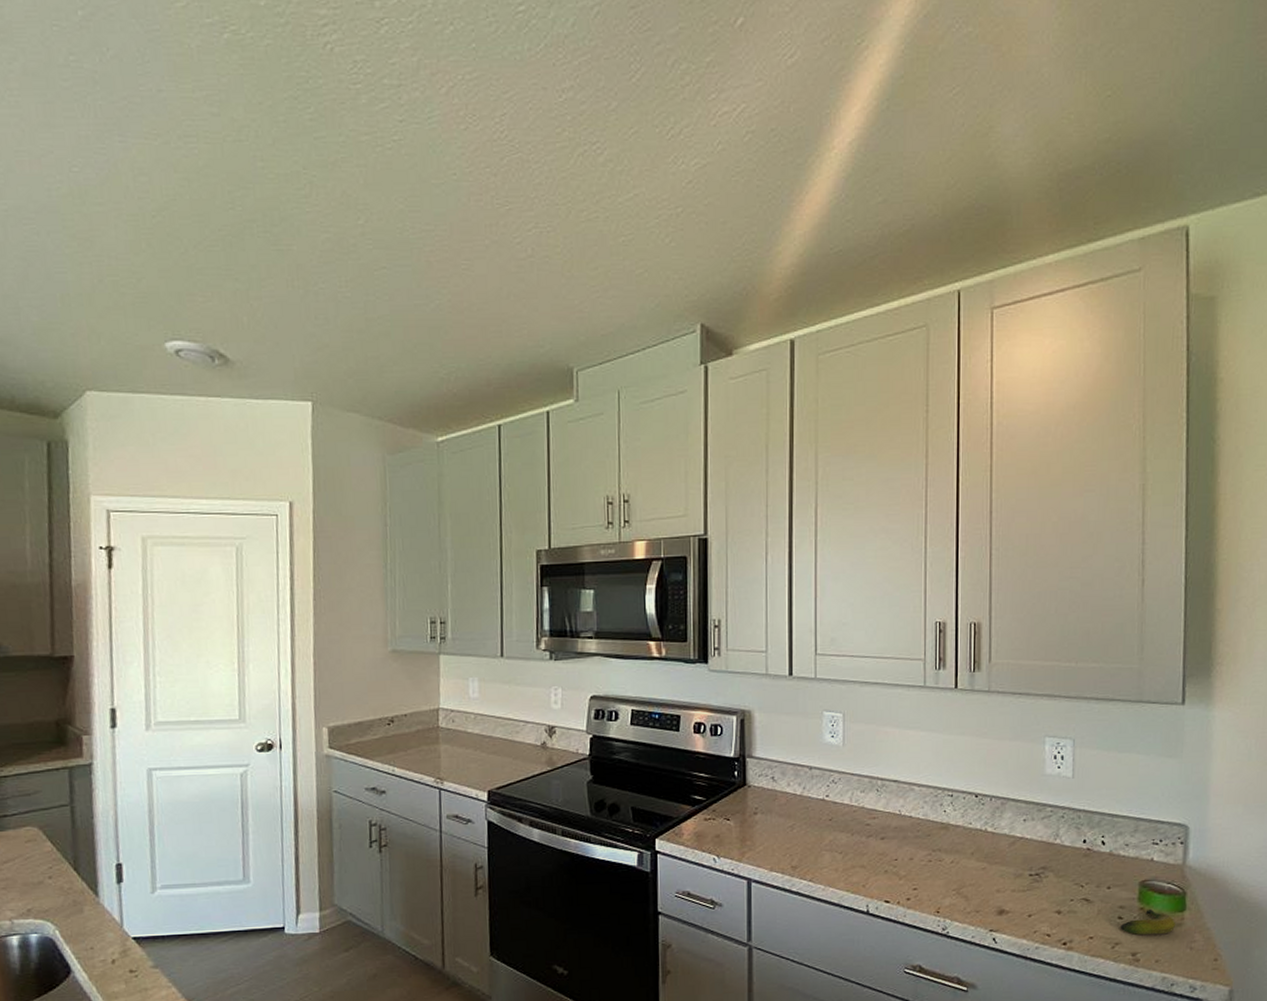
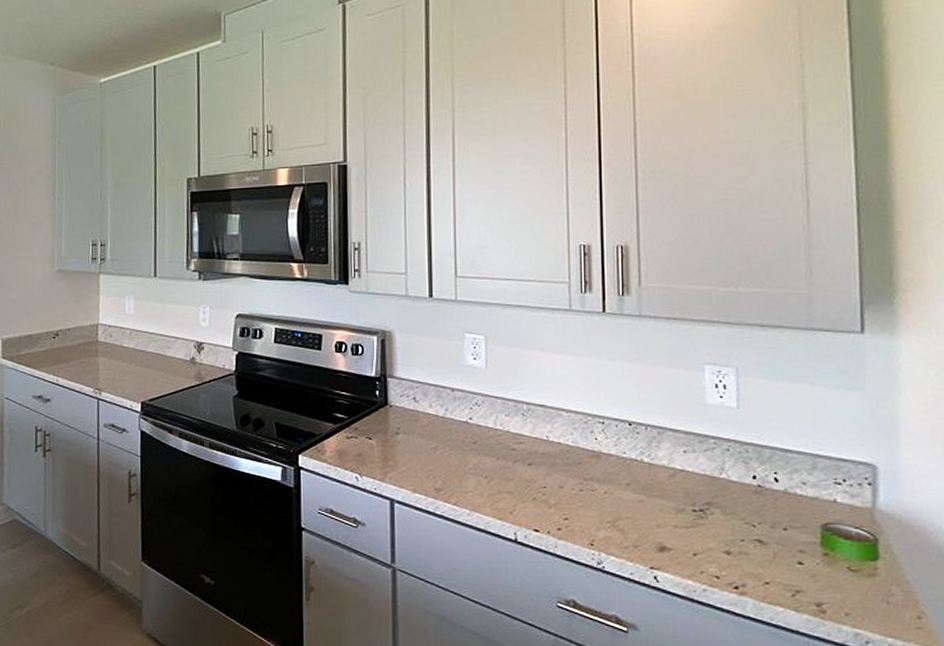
banana: present [1121,910,1176,935] -> none [802,556,868,584]

